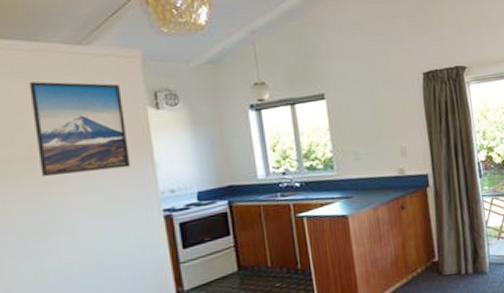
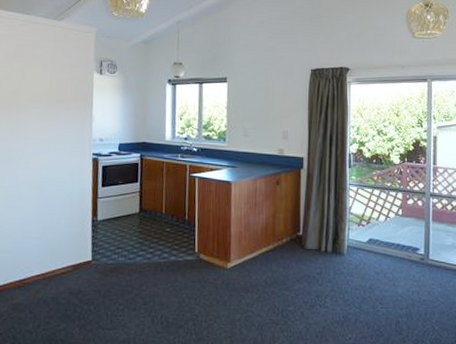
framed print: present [29,81,131,177] -> none [15,44,78,117]

